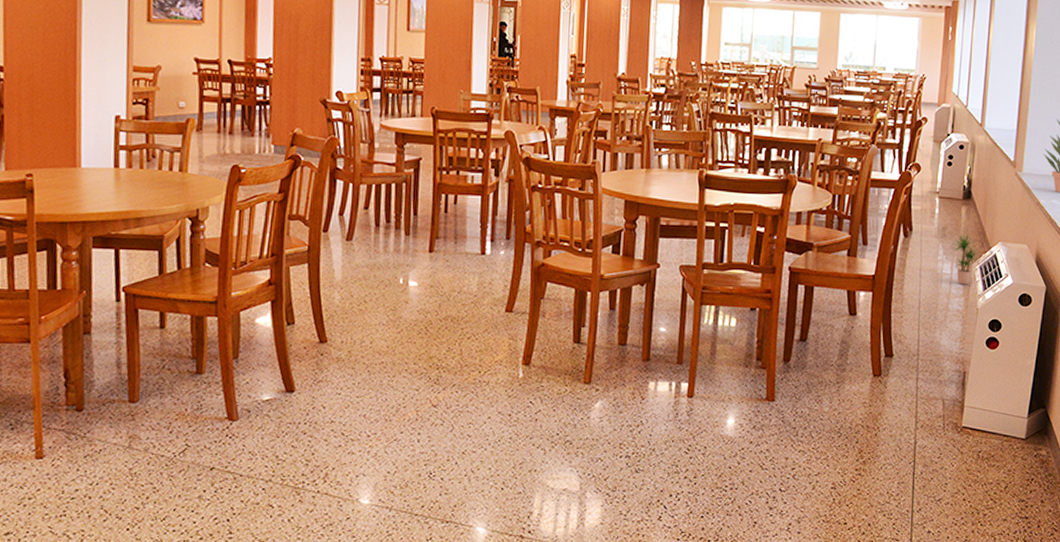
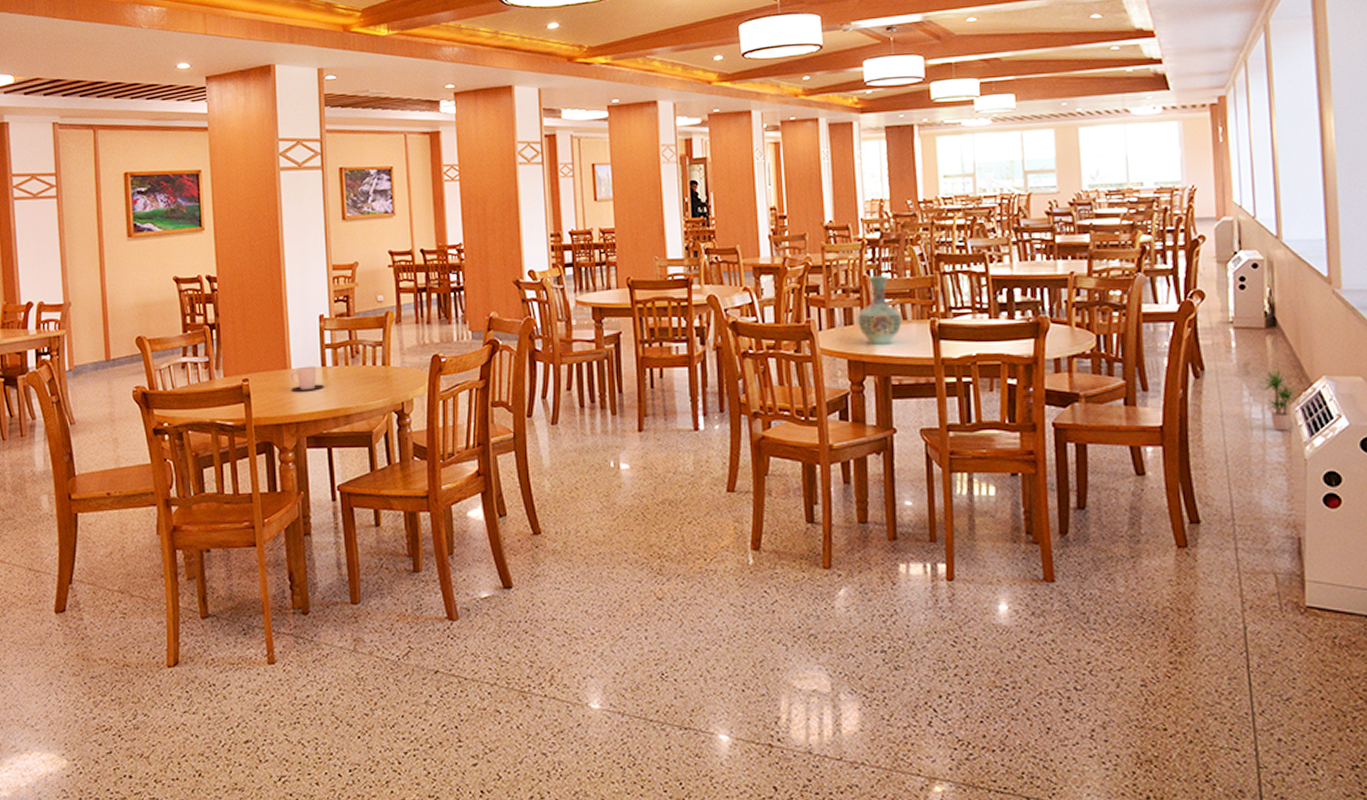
cup: none [79,166,115,191] -> present [290,366,324,392]
vase: none [637,127,675,190] -> present [857,276,902,346]

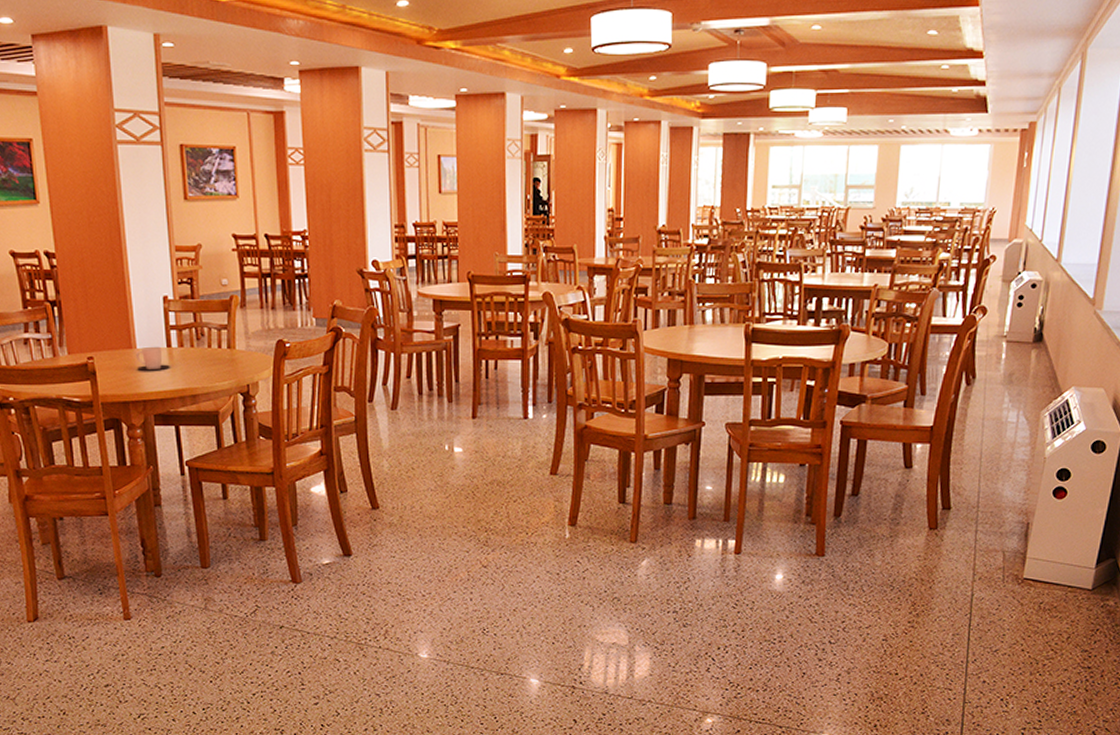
vase: present [857,276,902,346] -> none [679,281,720,346]
potted plant: present [1258,368,1301,431] -> none [1019,379,1051,433]

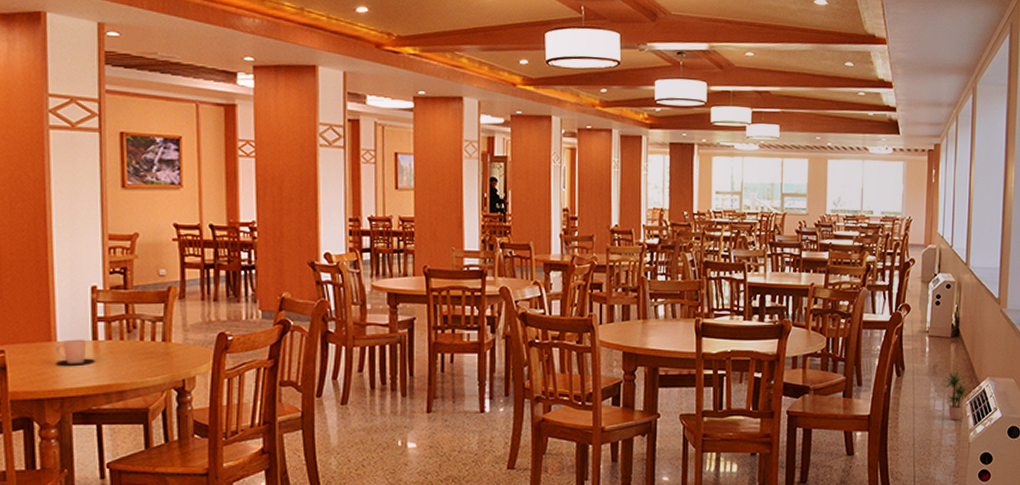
potted plant: none [1019,379,1051,433] -> present [942,370,971,420]

